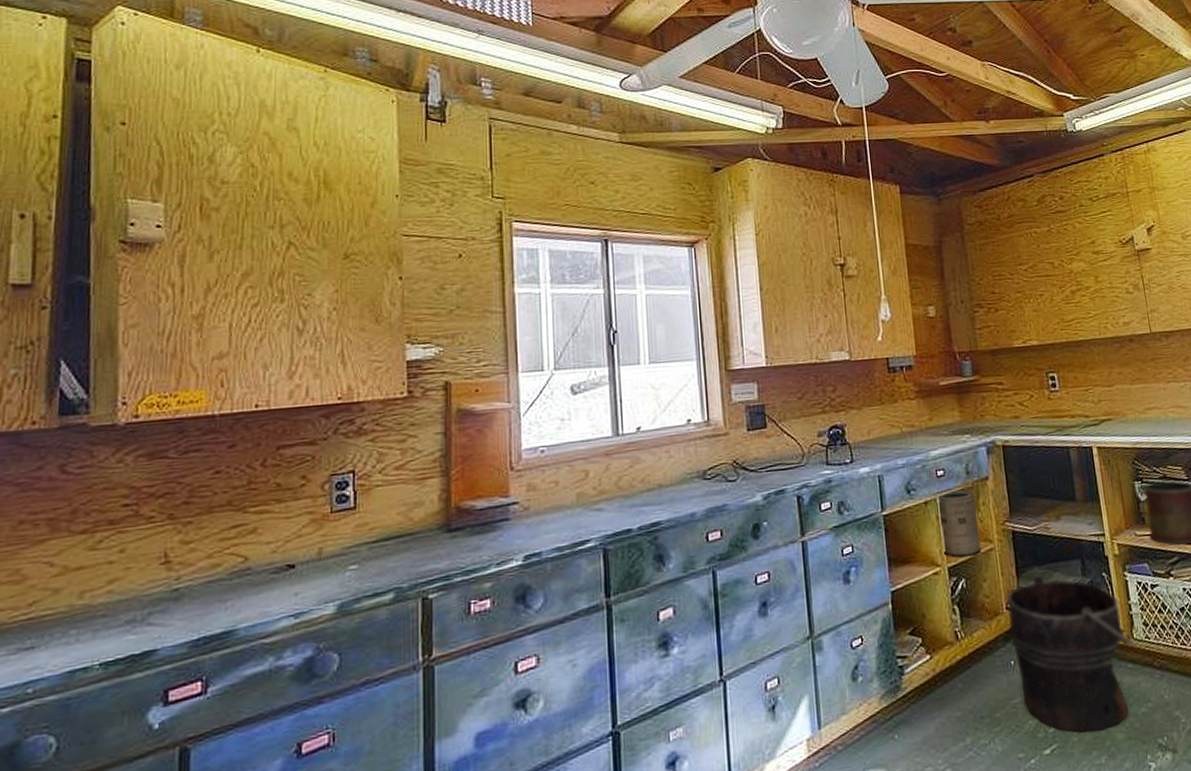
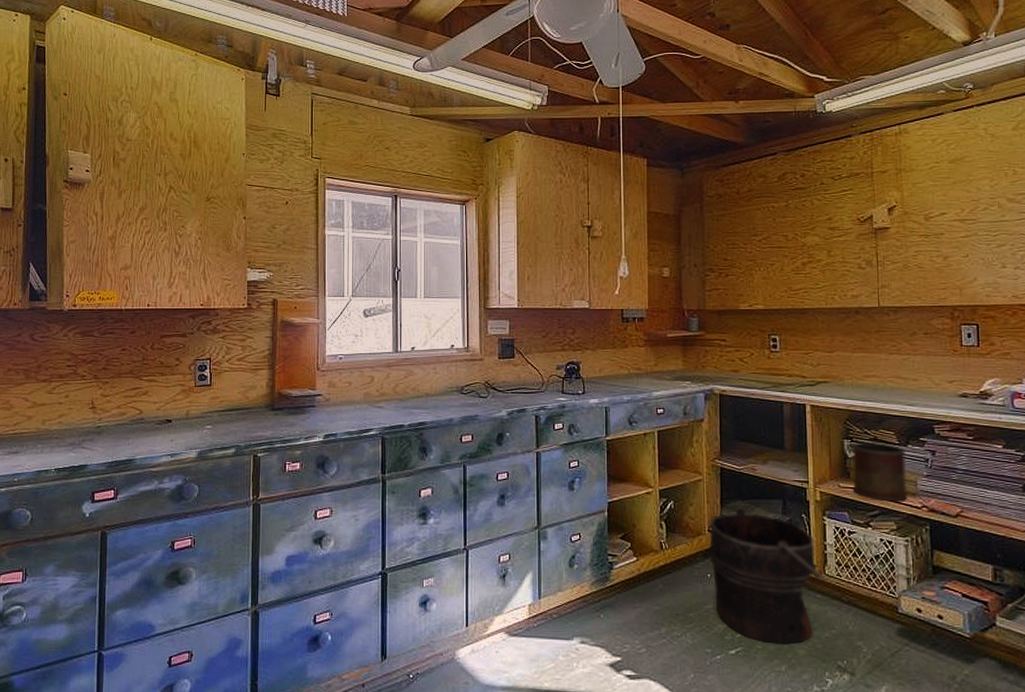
paint can: present [936,489,981,558] -> none [654,426,691,483]

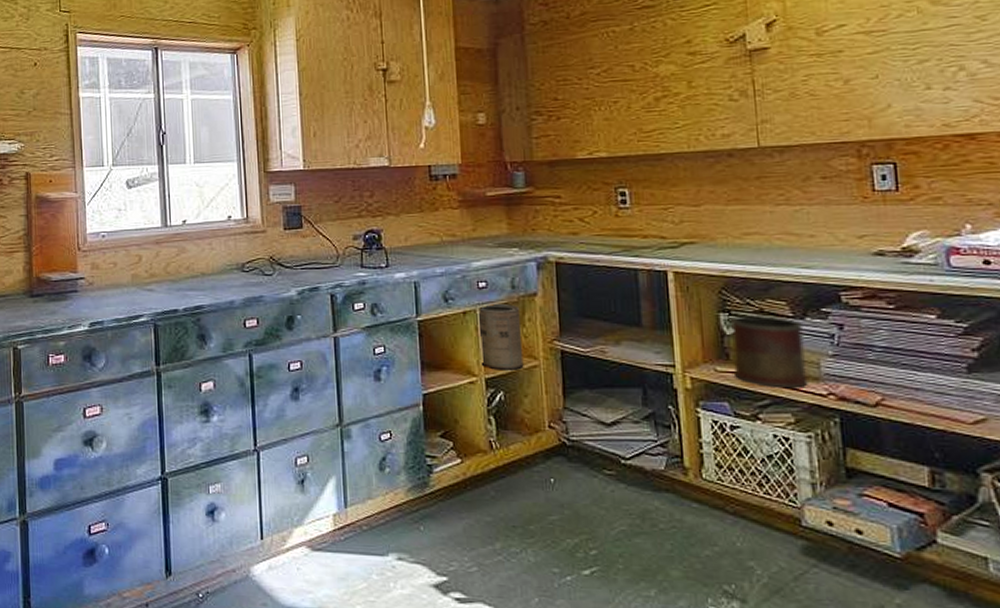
paint can: none [654,426,691,483] -> present [476,303,524,370]
bucket: present [708,508,828,645] -> none [549,398,706,564]

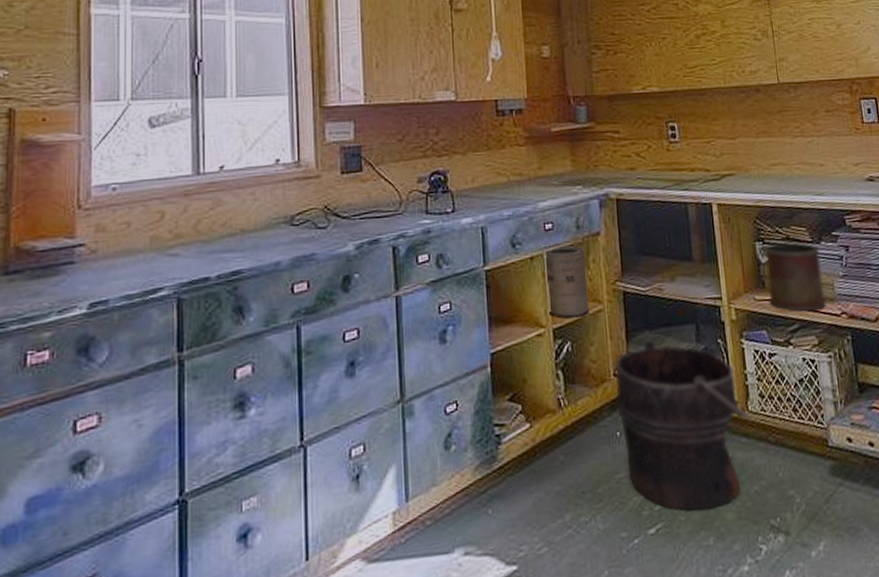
bucket: none [549,398,706,564] -> present [614,340,752,512]

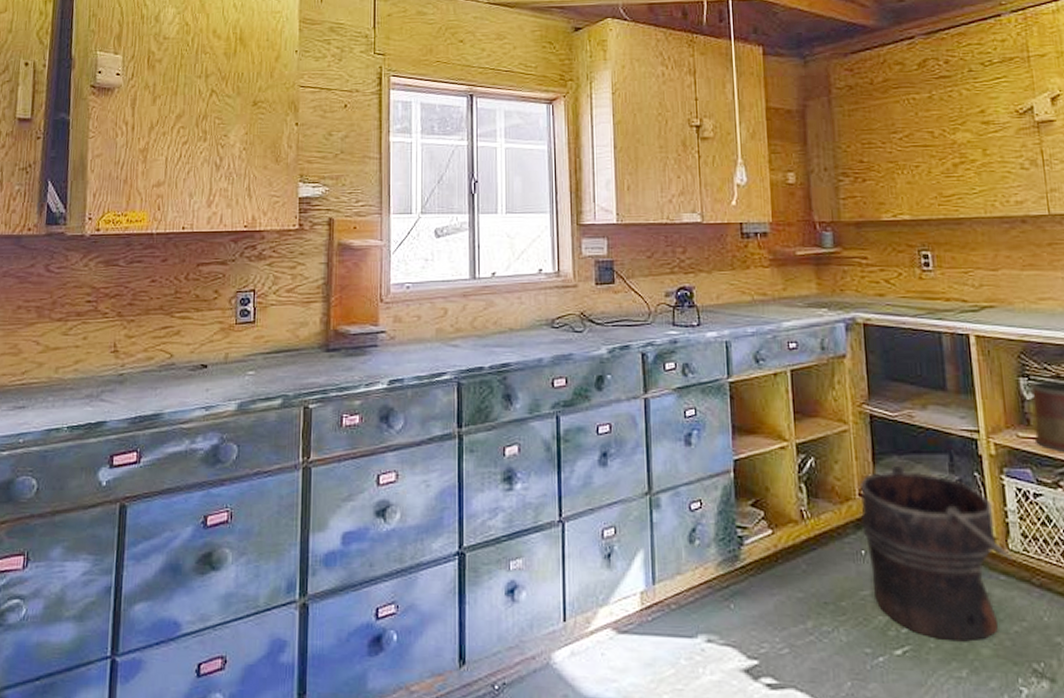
paint can: present [543,245,590,319] -> none [787,364,834,435]

